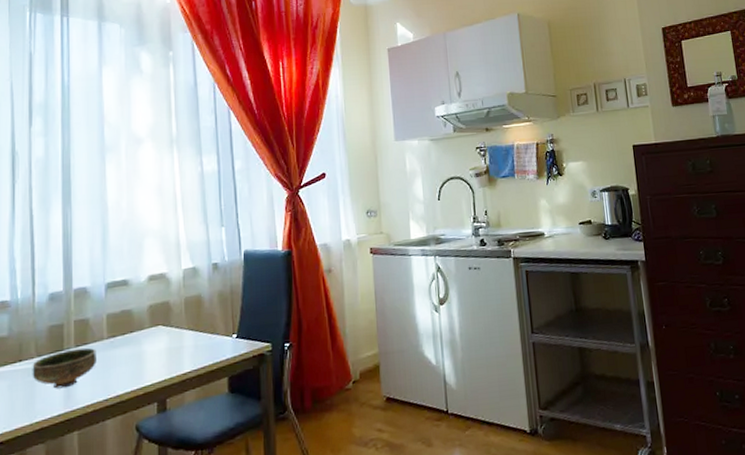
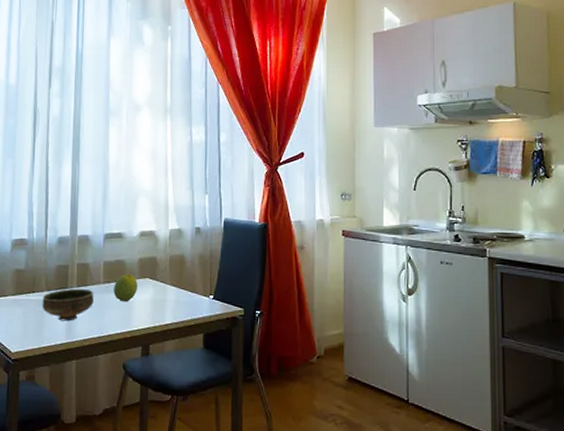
fruit: none [120,323,148,357] -> present [114,274,137,302]

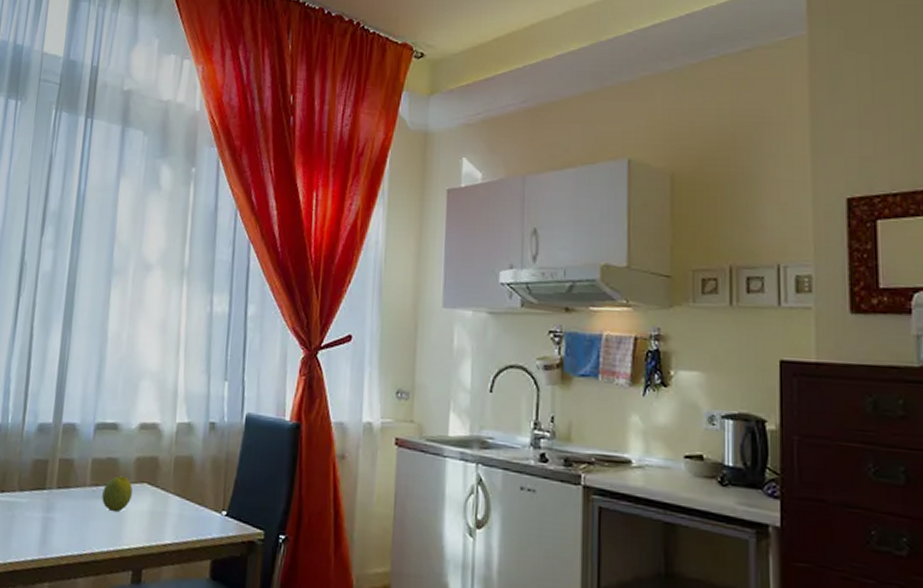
bowl: present [42,288,94,321] -> none [11,490,78,532]

